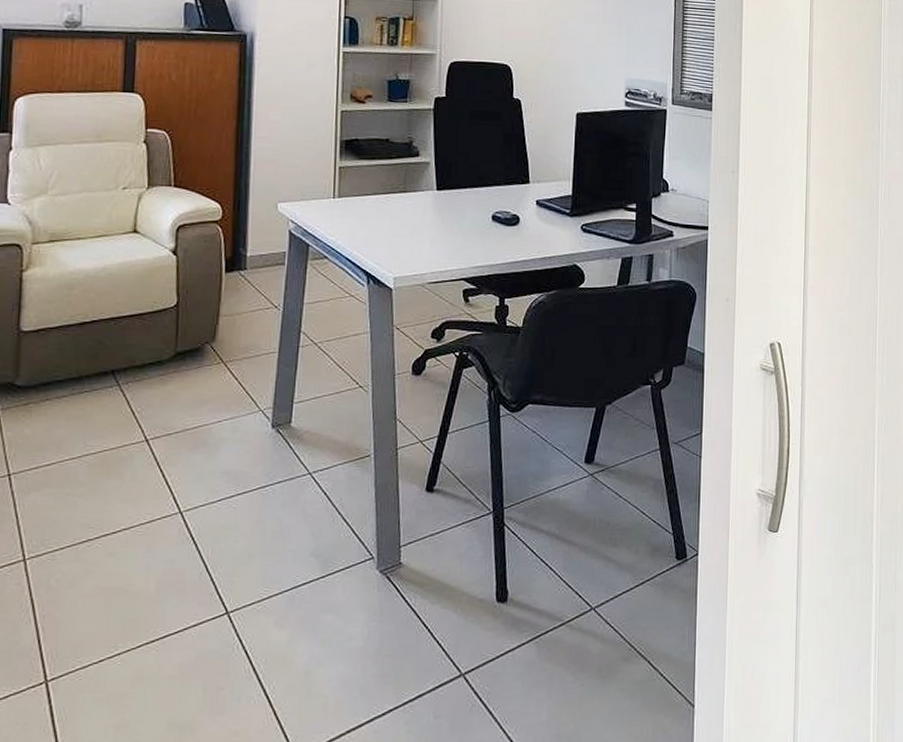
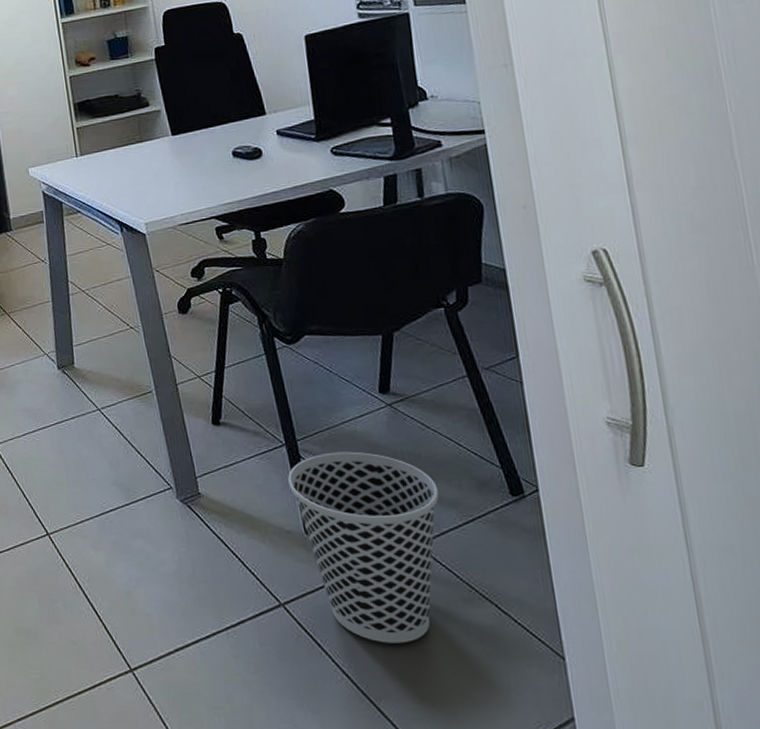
wastebasket: none [489,519,619,706] -> present [288,451,439,643]

